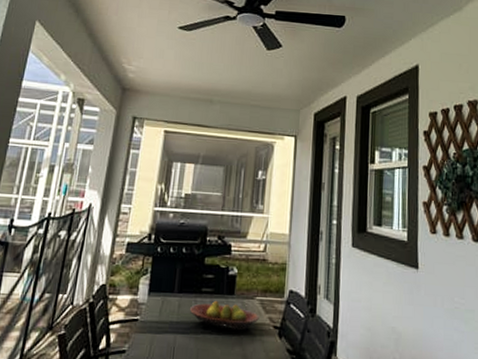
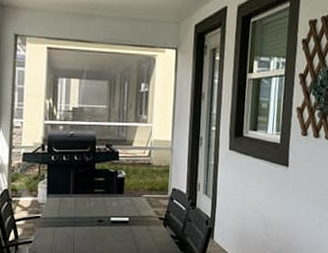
fruit bowl: present [190,300,259,331] -> none [85,199,146,223]

